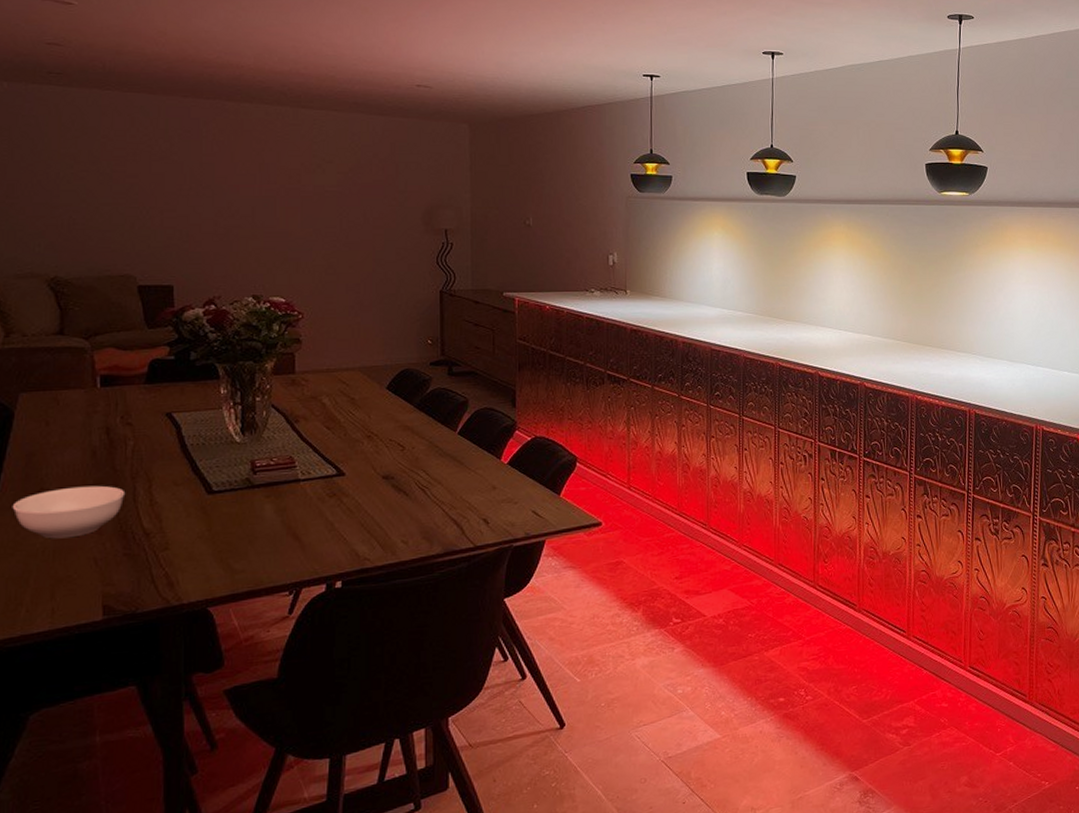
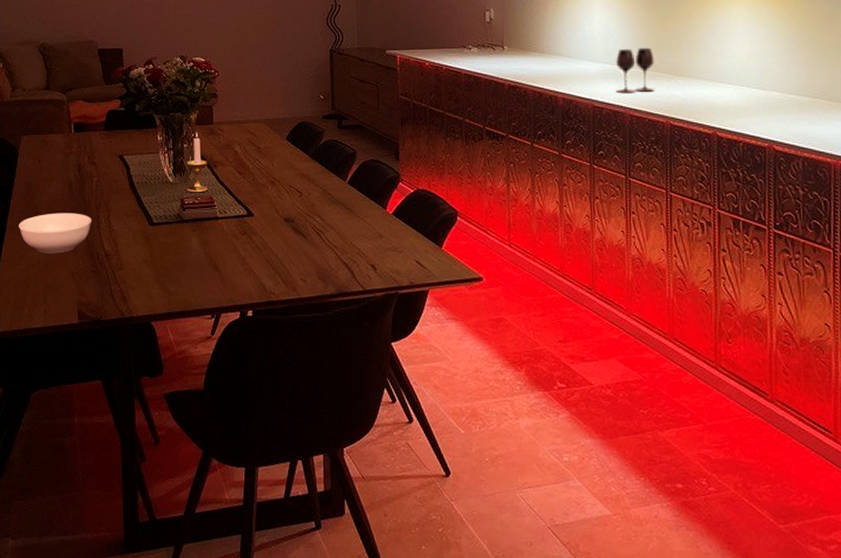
candlestick: none [259,383,289,453] -> present [186,132,209,193]
wine glass: none [732,293,767,337] -> present [616,47,655,94]

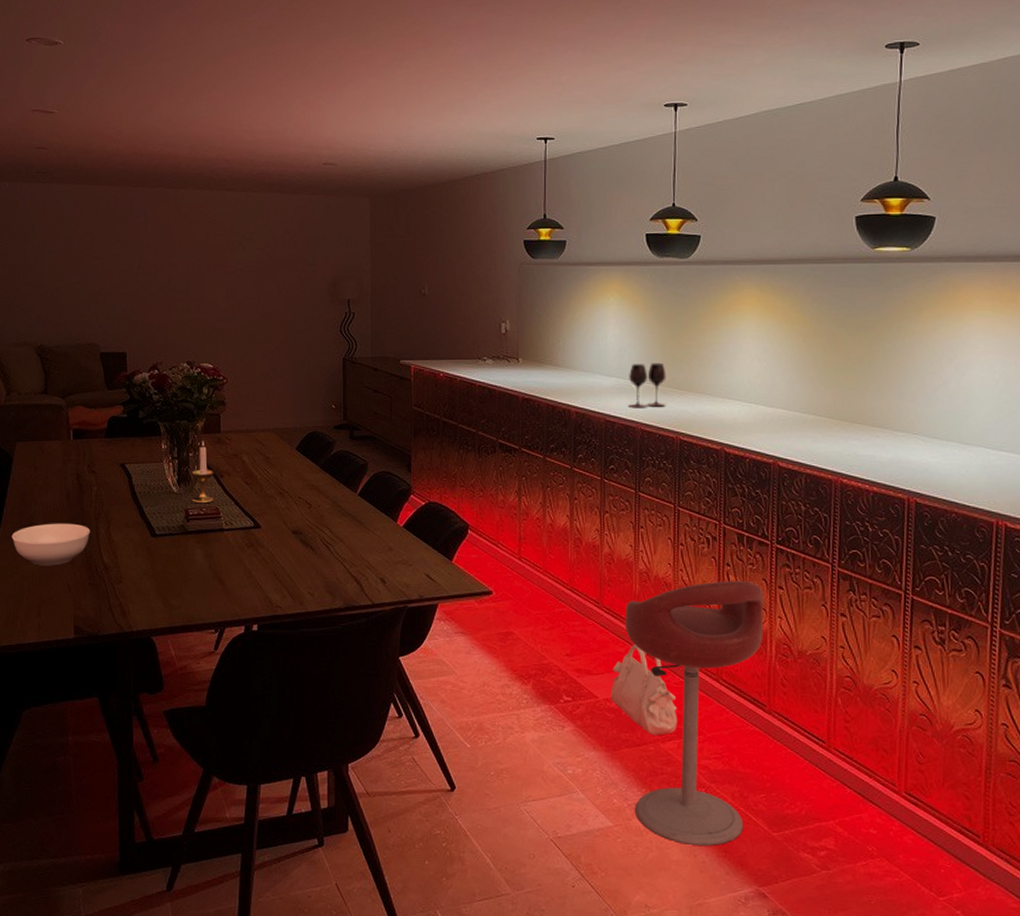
shoulder bag: none [605,331,676,424] -> present [610,645,678,736]
bar stool: none [618,267,763,537] -> present [624,581,764,846]

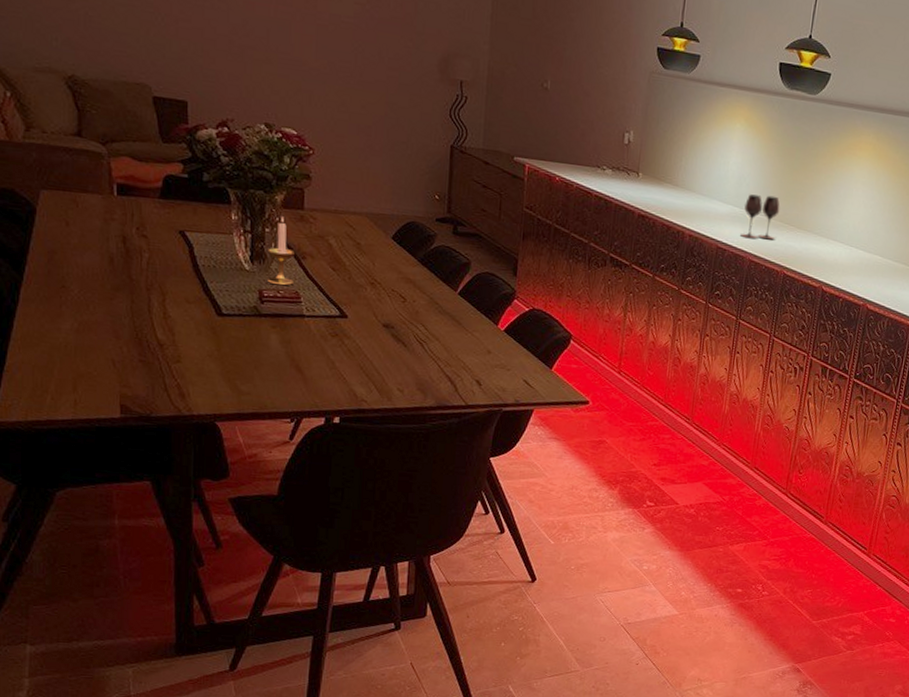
bowl: present [11,523,91,566] -> none [36,289,141,338]
shoulder bag: present [610,645,678,736] -> none [690,459,748,539]
bar stool: present [624,581,764,846] -> none [699,407,837,631]

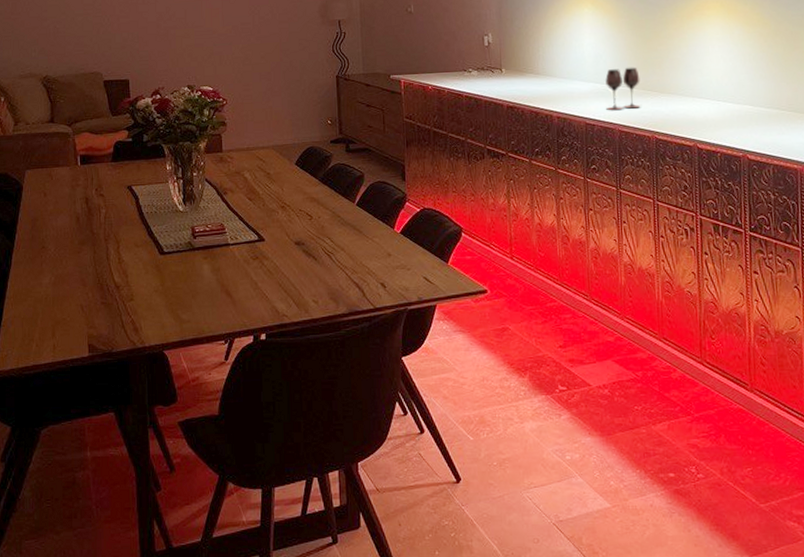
candlestick: present [266,216,296,286] -> none [196,160,220,221]

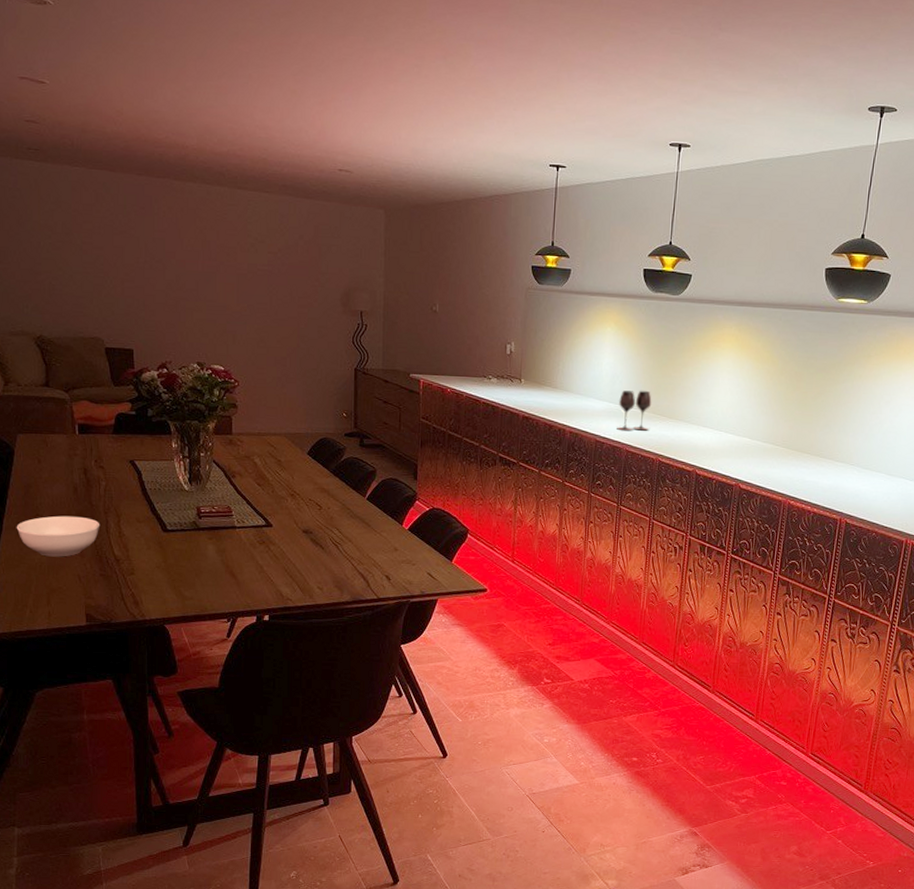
bowl: none [24,245,101,288] -> present [16,515,100,557]

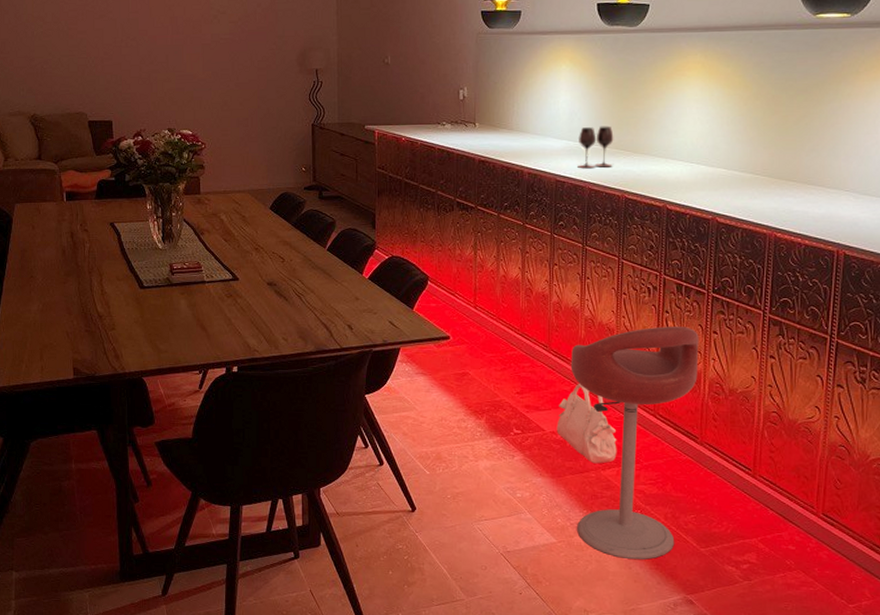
bowl: present [16,515,100,557] -> none [14,276,85,315]
shoulder bag: none [584,636,639,711] -> present [556,384,617,464]
bar stool: none [598,584,717,797] -> present [570,326,699,560]

